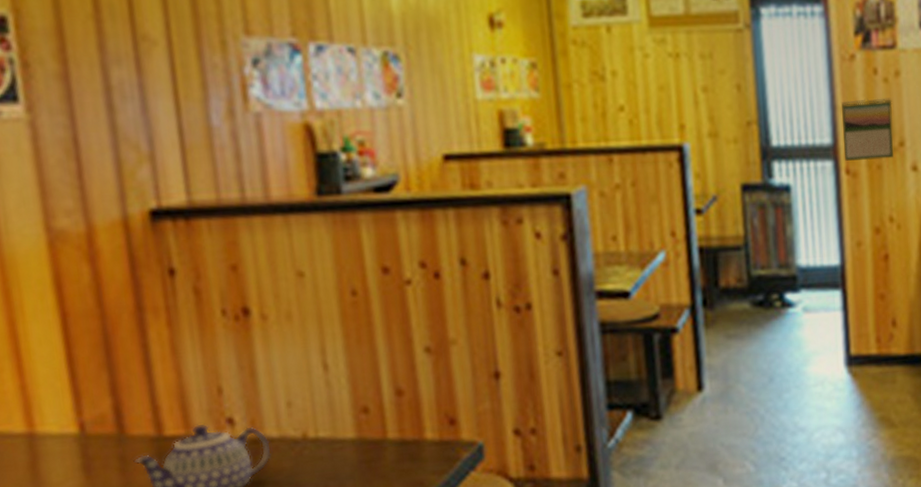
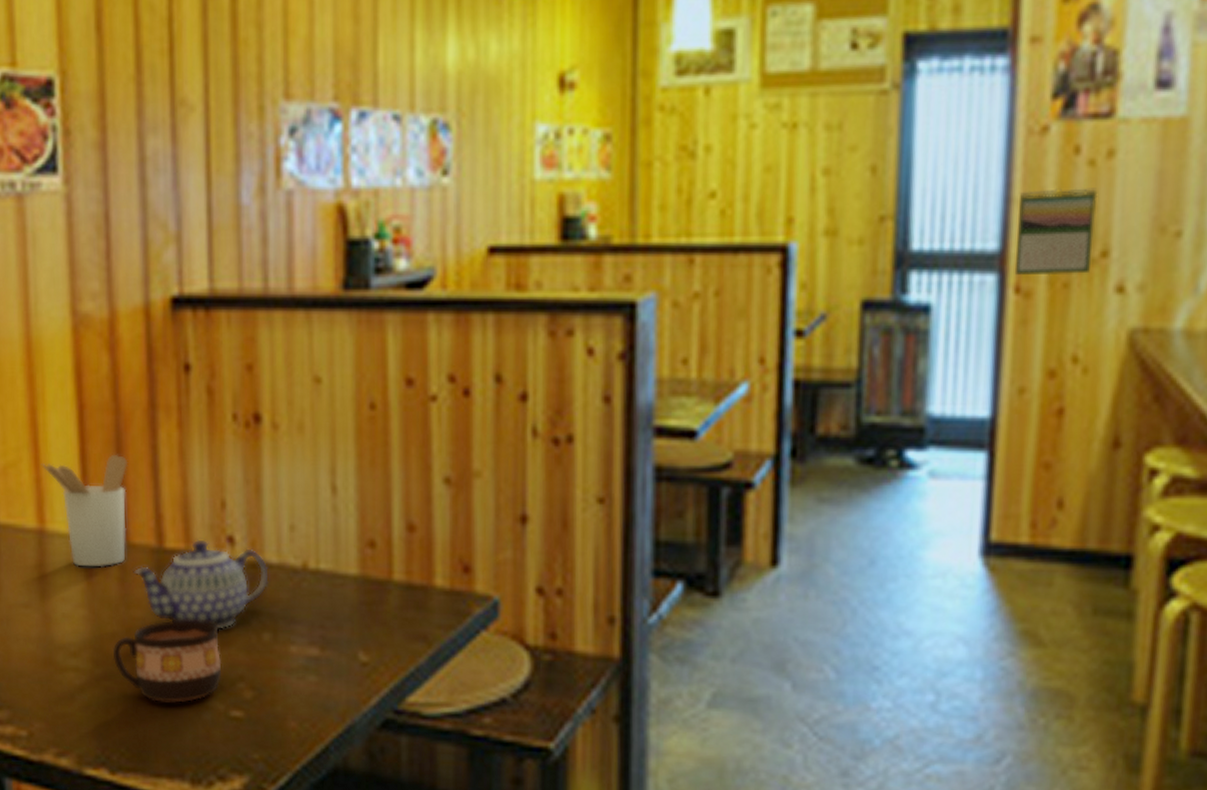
utensil holder: none [25,355,124,464] -> present [41,454,129,568]

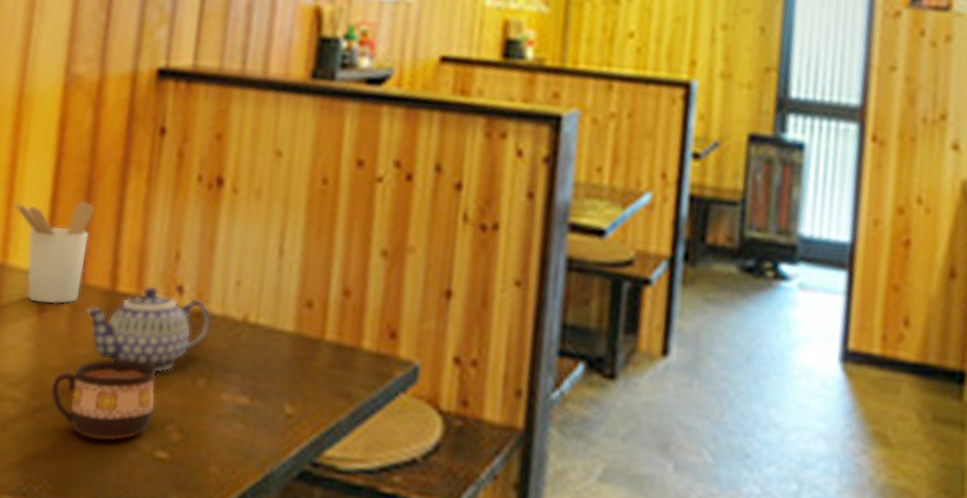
calendar: present [1014,188,1098,276] -> none [872,60,938,132]

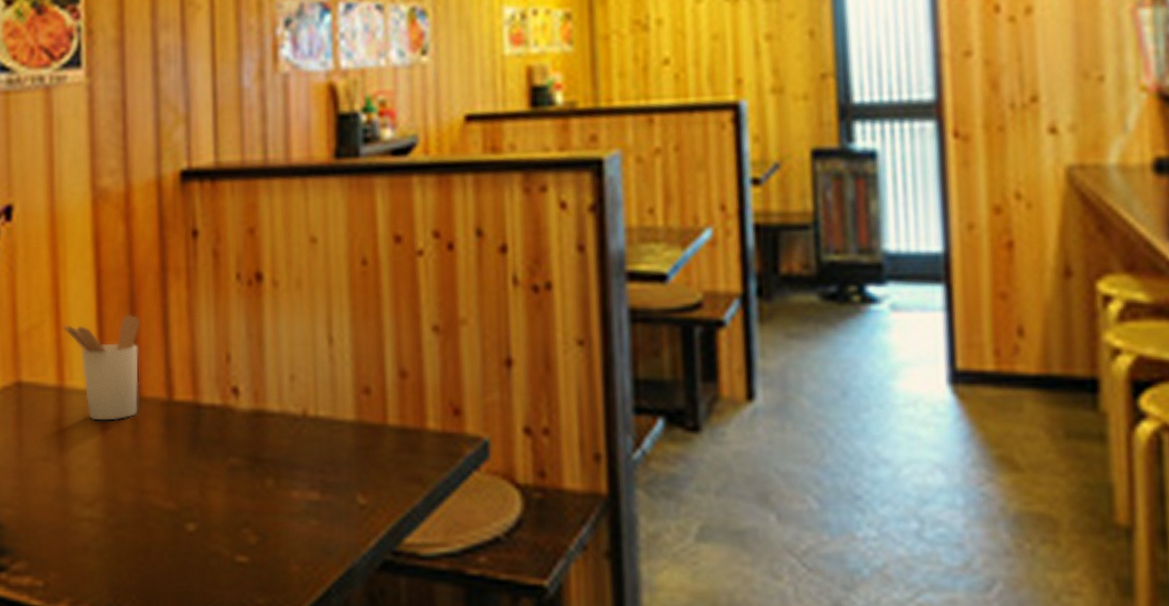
cup: present [51,358,158,440] -> none [126,469,227,550]
teapot: present [83,285,212,373] -> none [144,391,272,477]

